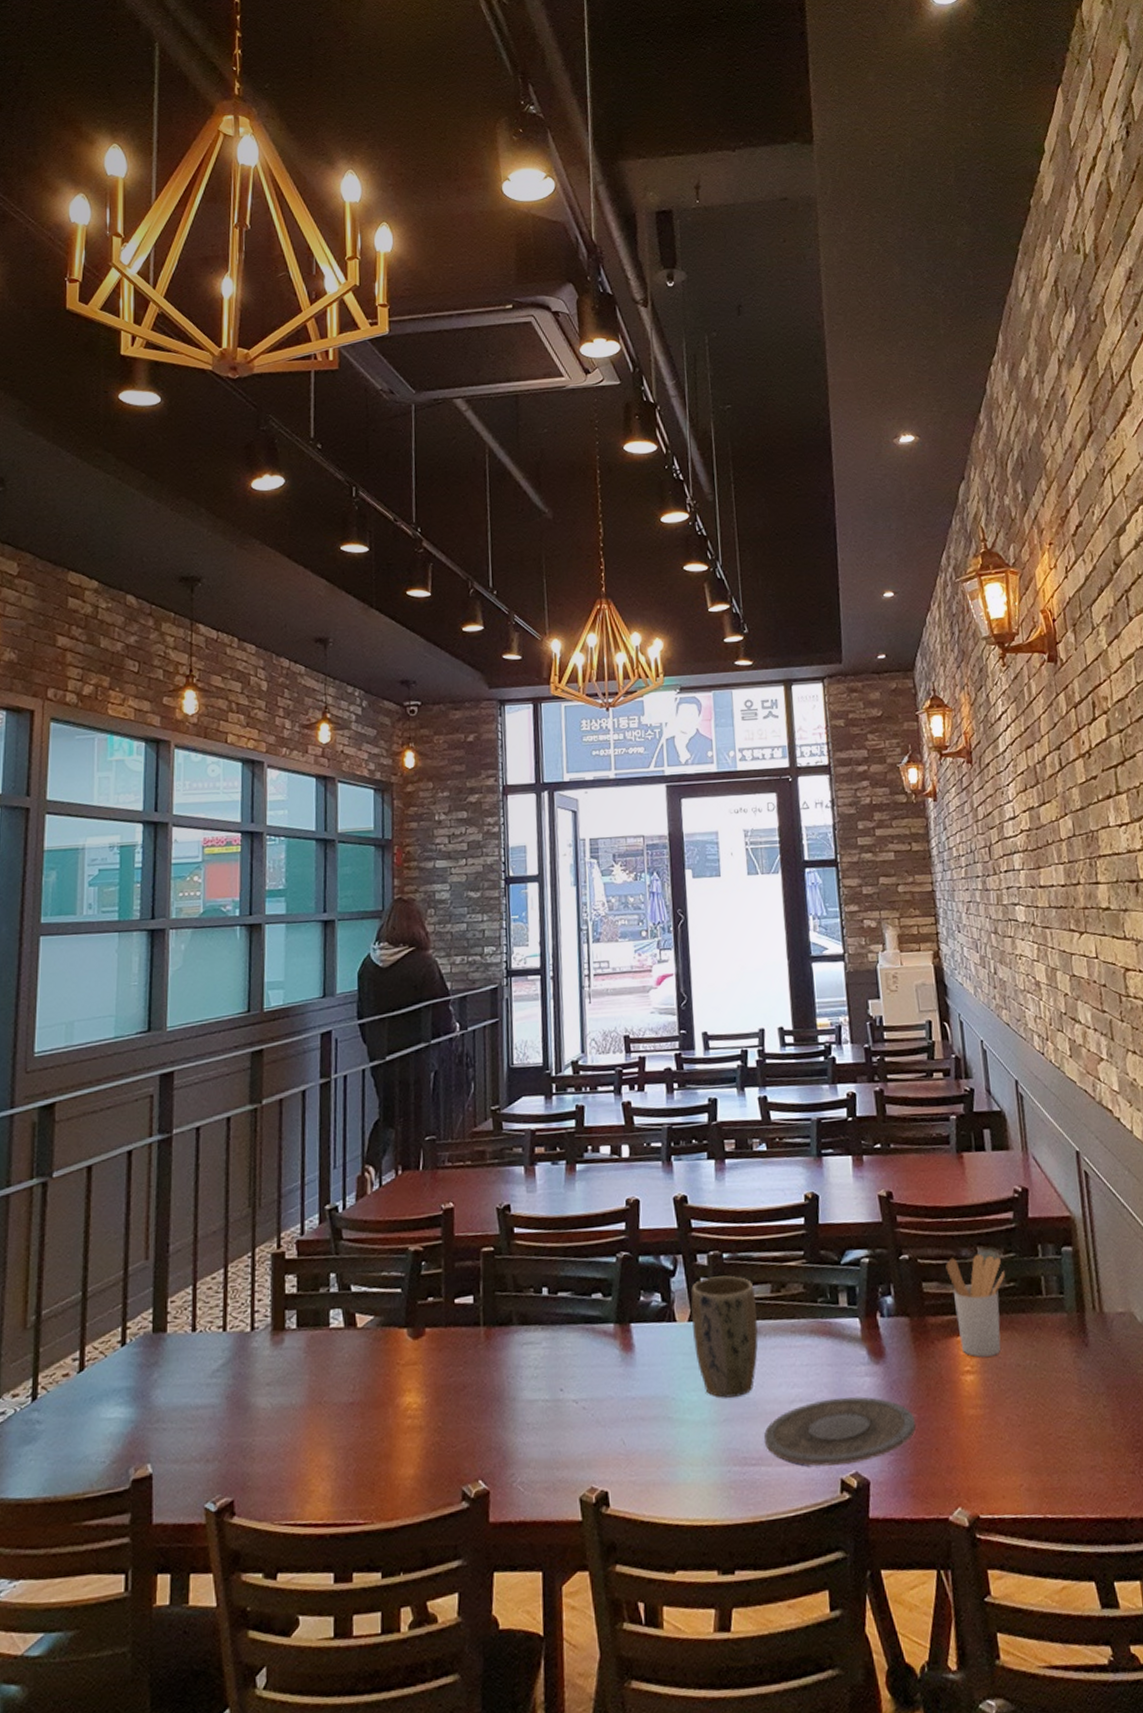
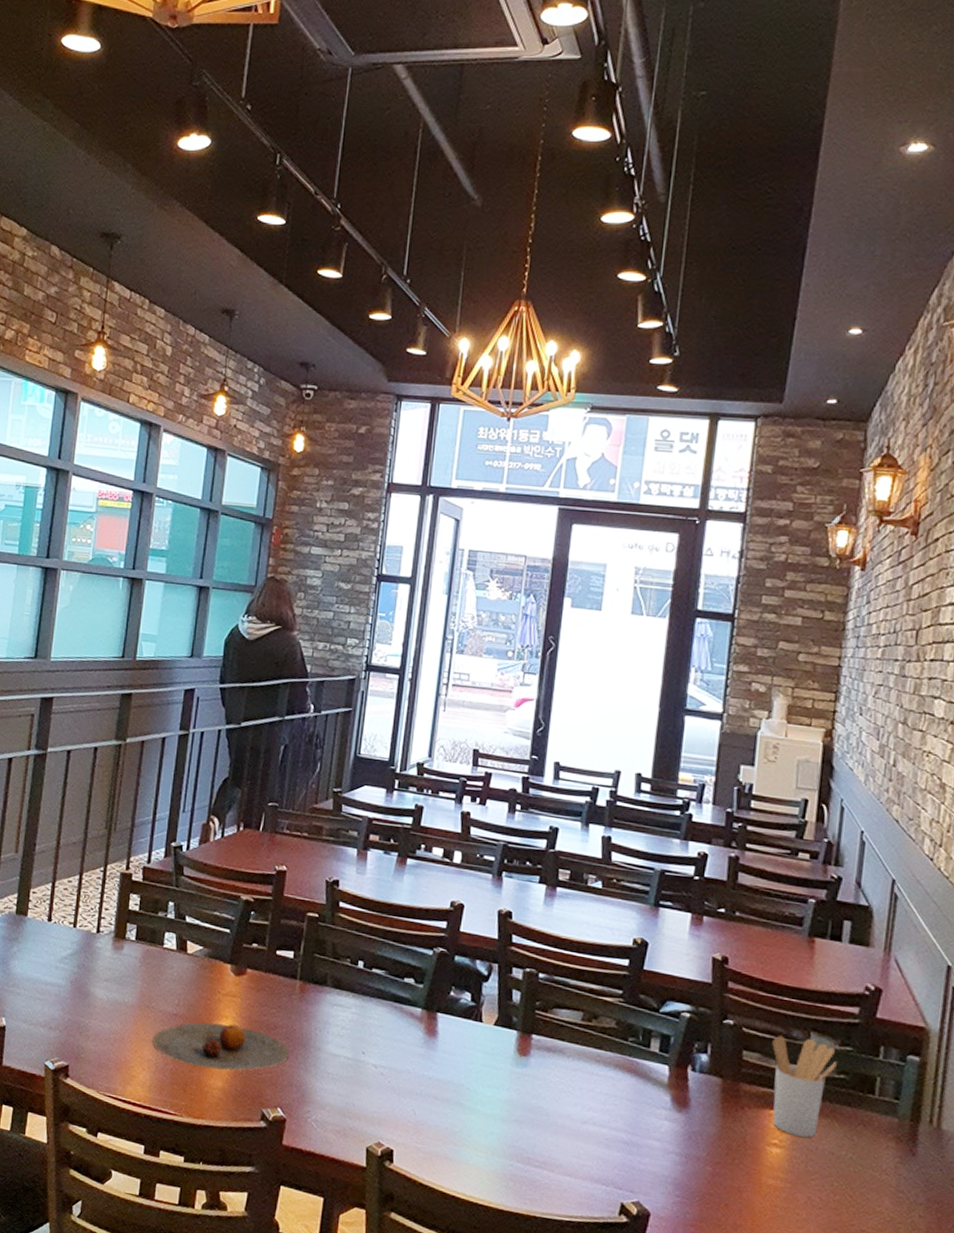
plate: none [329,1396,484,1459] -> present [152,1022,290,1071]
plant pot: present [691,1275,758,1398] -> none [496,991,565,1104]
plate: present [764,1396,916,1466] -> none [551,1128,709,1195]

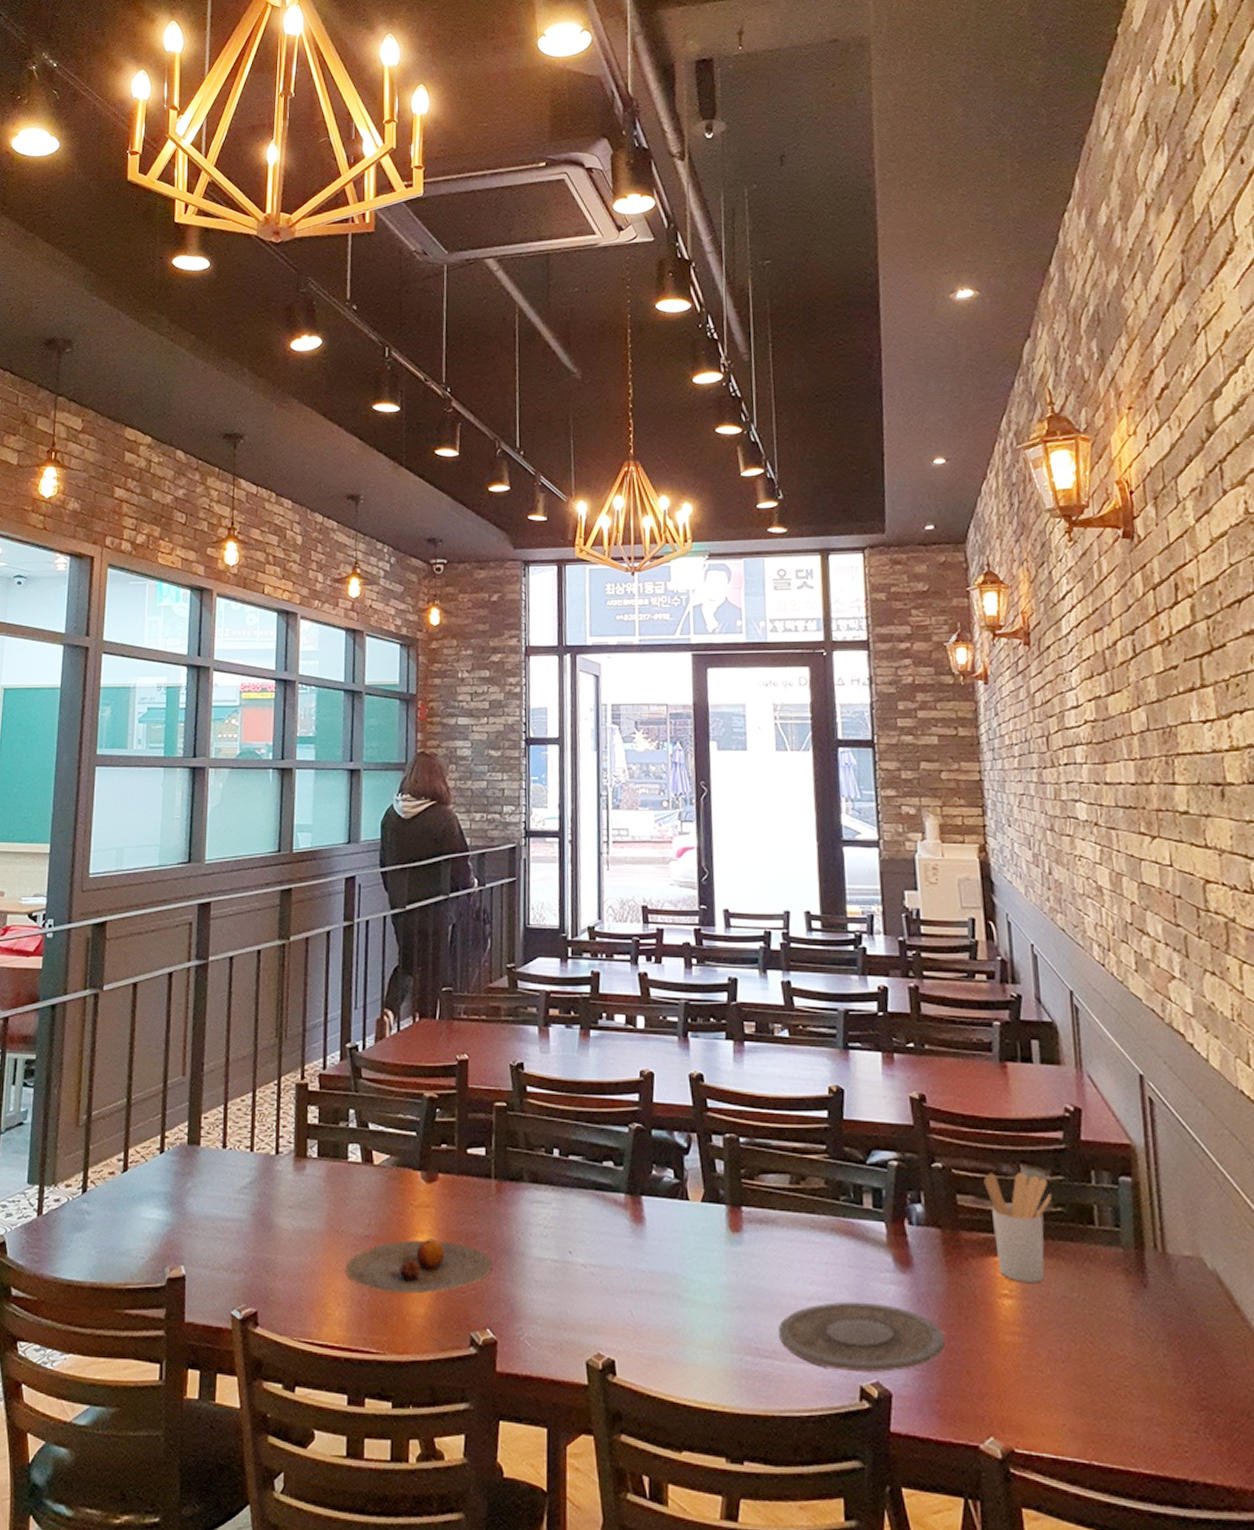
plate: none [551,1128,709,1195] -> present [779,1301,944,1372]

